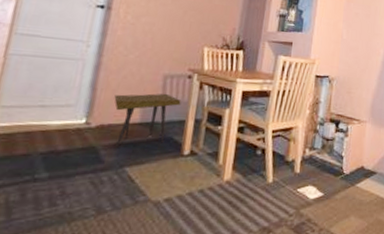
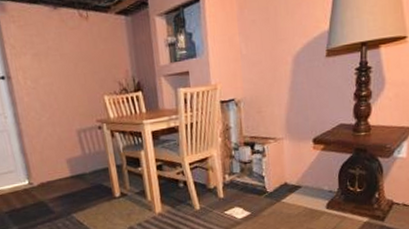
side table: present [114,93,181,149] -> none [43,146,100,201]

